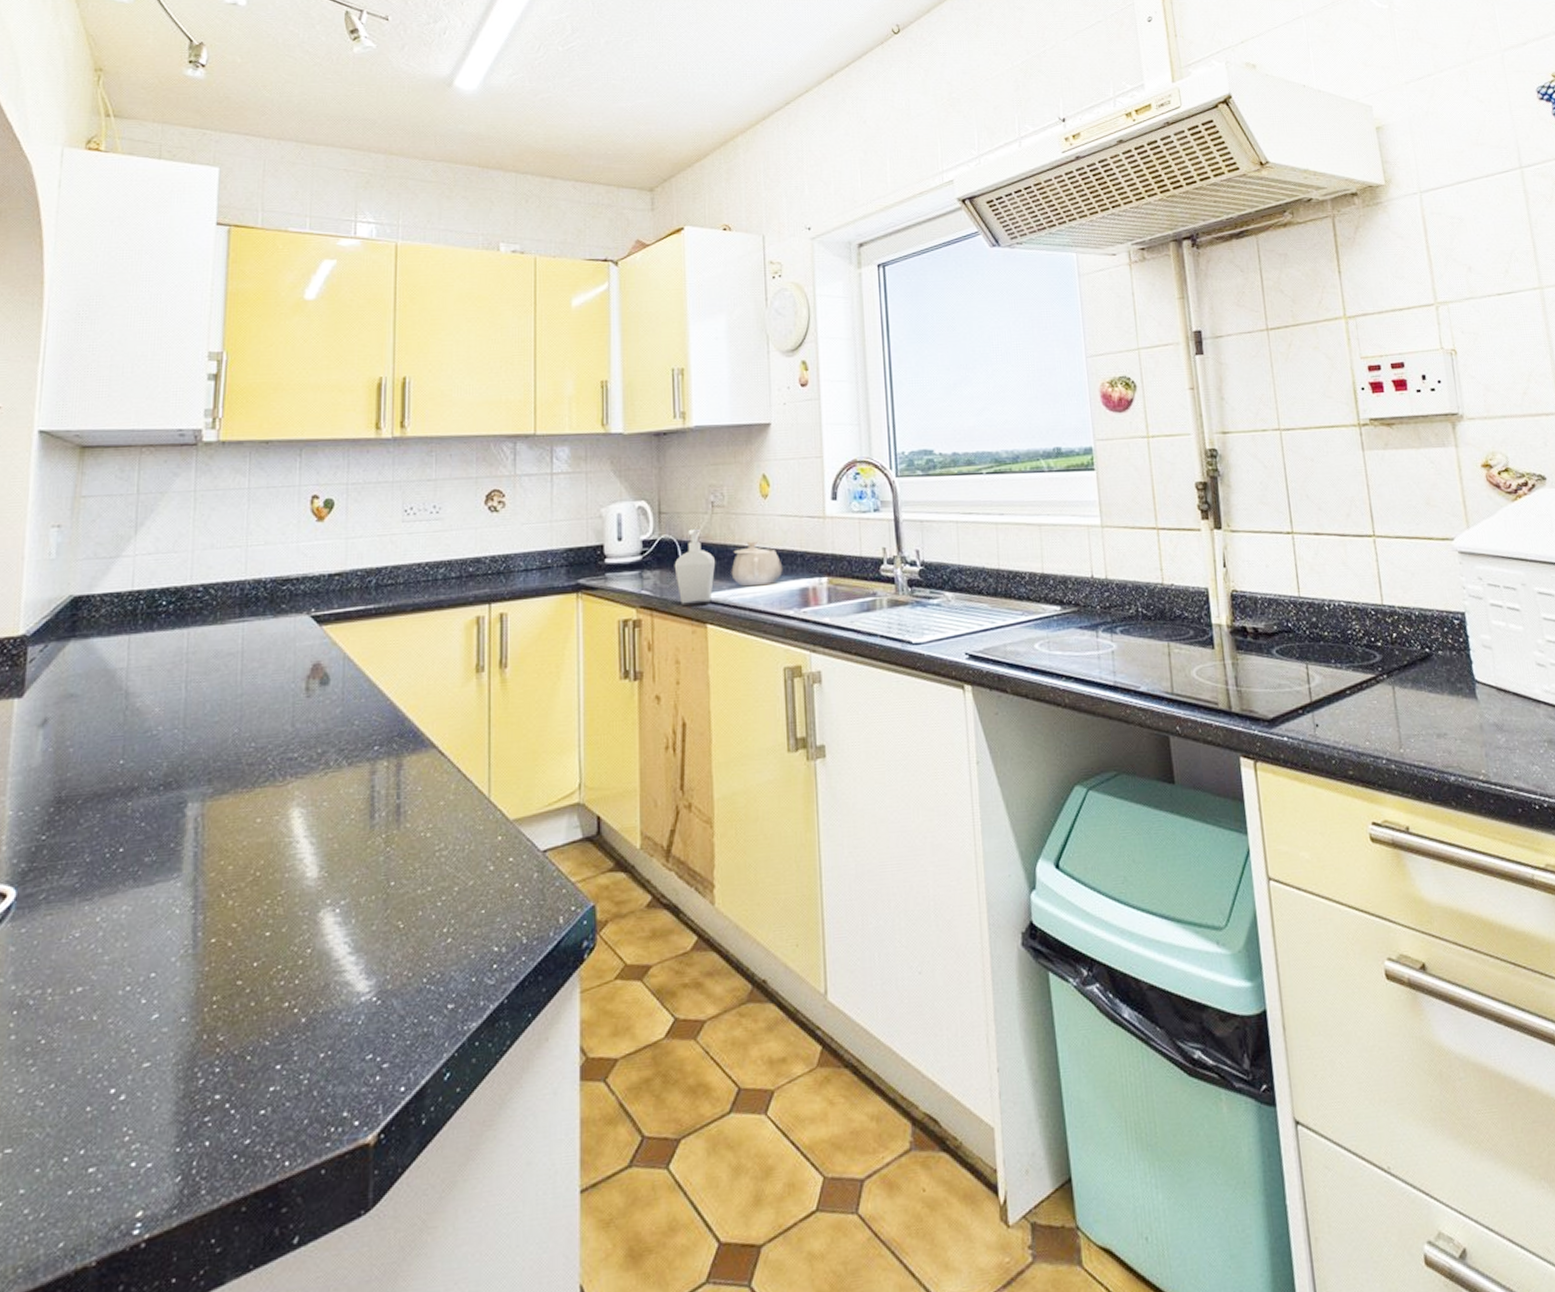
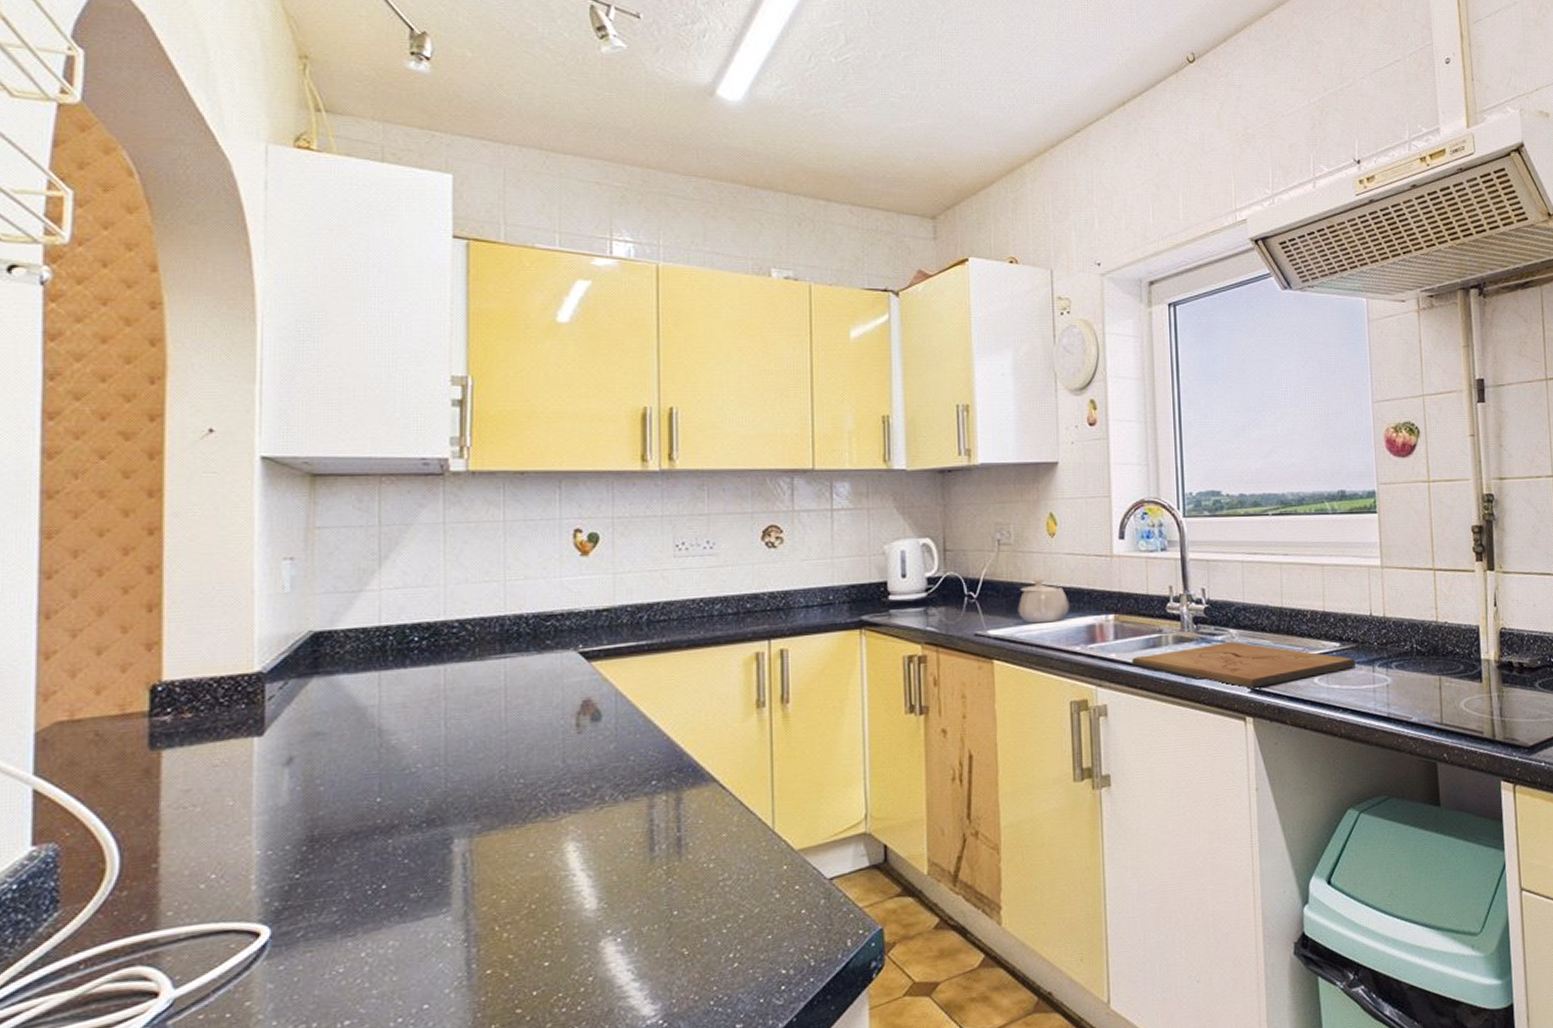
soap bottle: present [674,528,716,607] -> none [959,566,1003,643]
cutting board: none [846,604,1078,656] -> present [1132,641,1356,690]

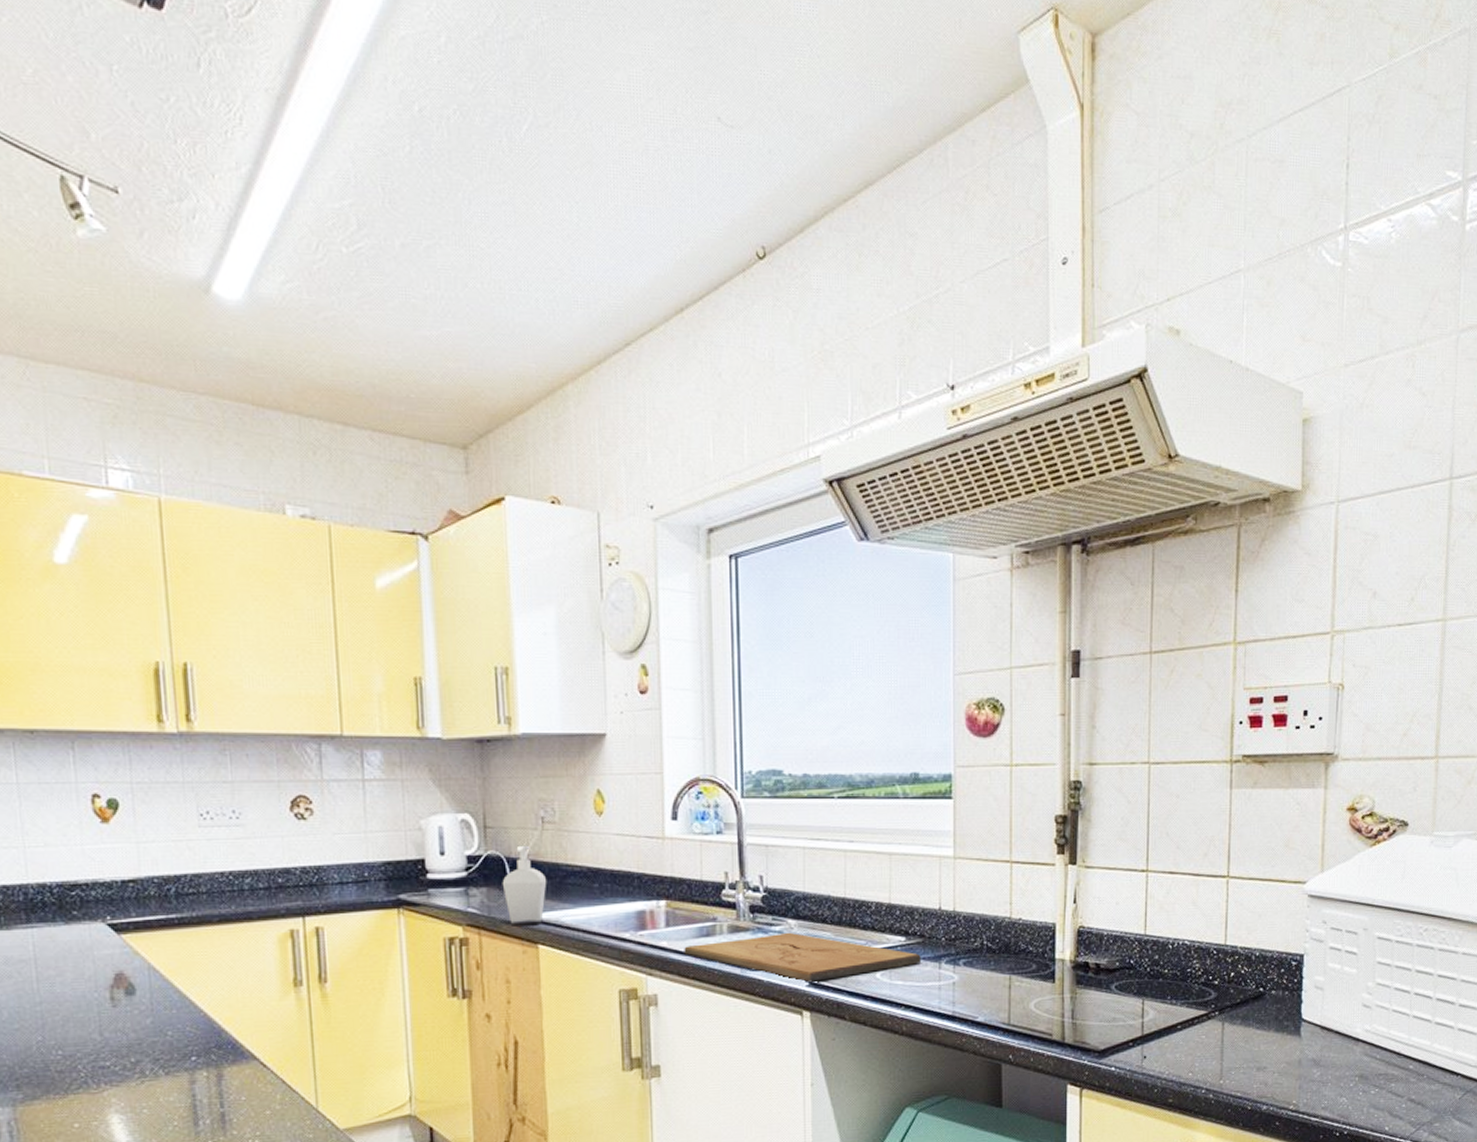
soap bottle: none [959,566,1003,643] -> present [502,845,547,927]
teapot: present [1017,579,1070,624] -> none [563,860,619,908]

